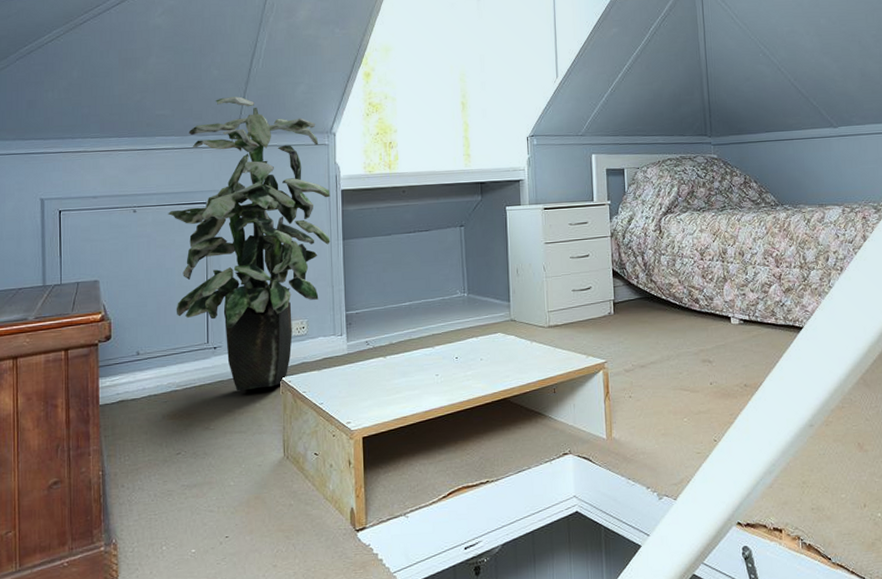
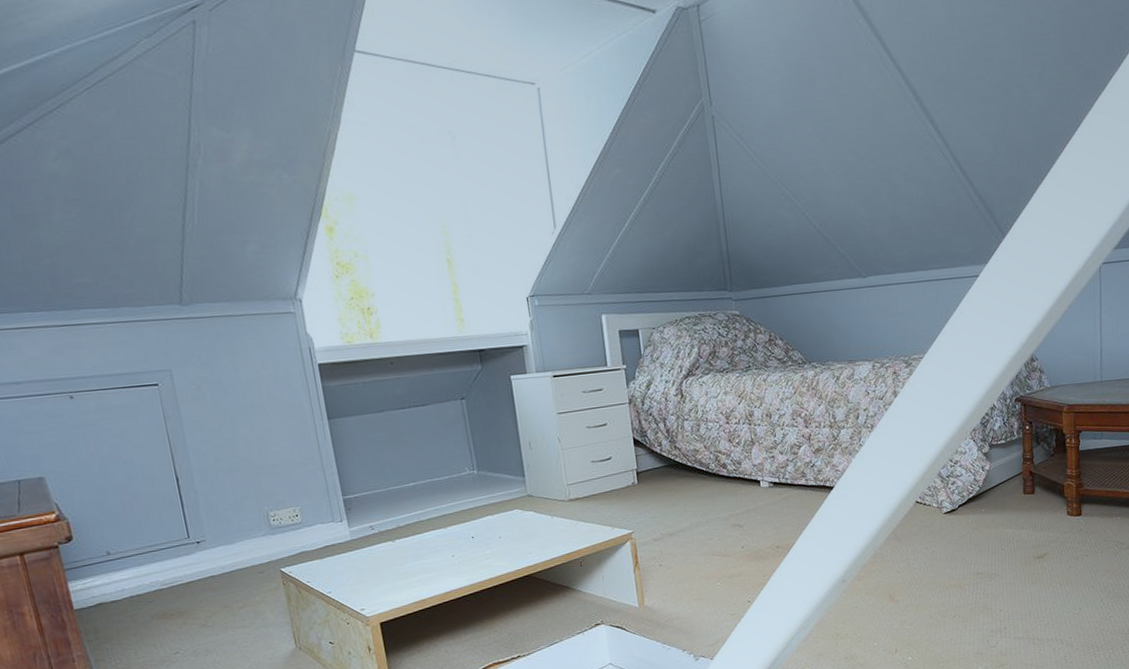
indoor plant: present [168,96,331,391] -> none [113,258,314,586]

